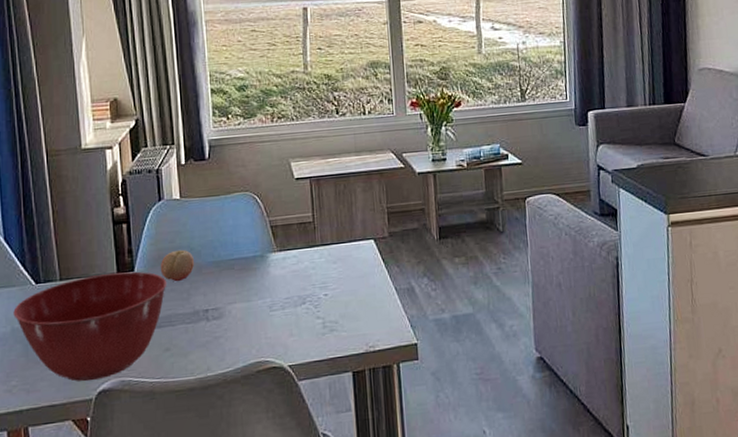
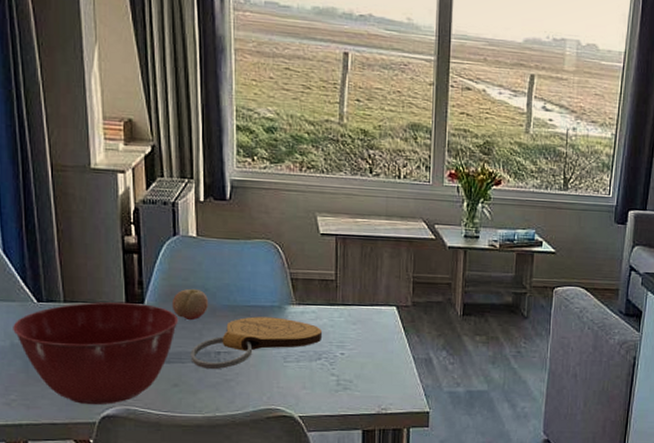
cutting board: none [180,266,305,329] -> present [190,316,323,370]

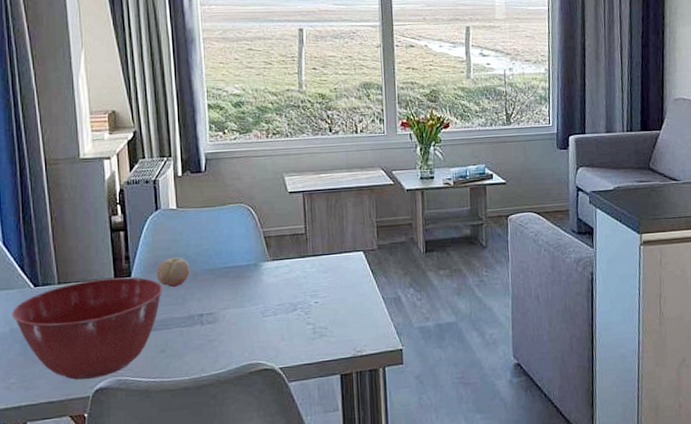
cutting board: present [190,316,323,370] -> none [175,274,297,332]

